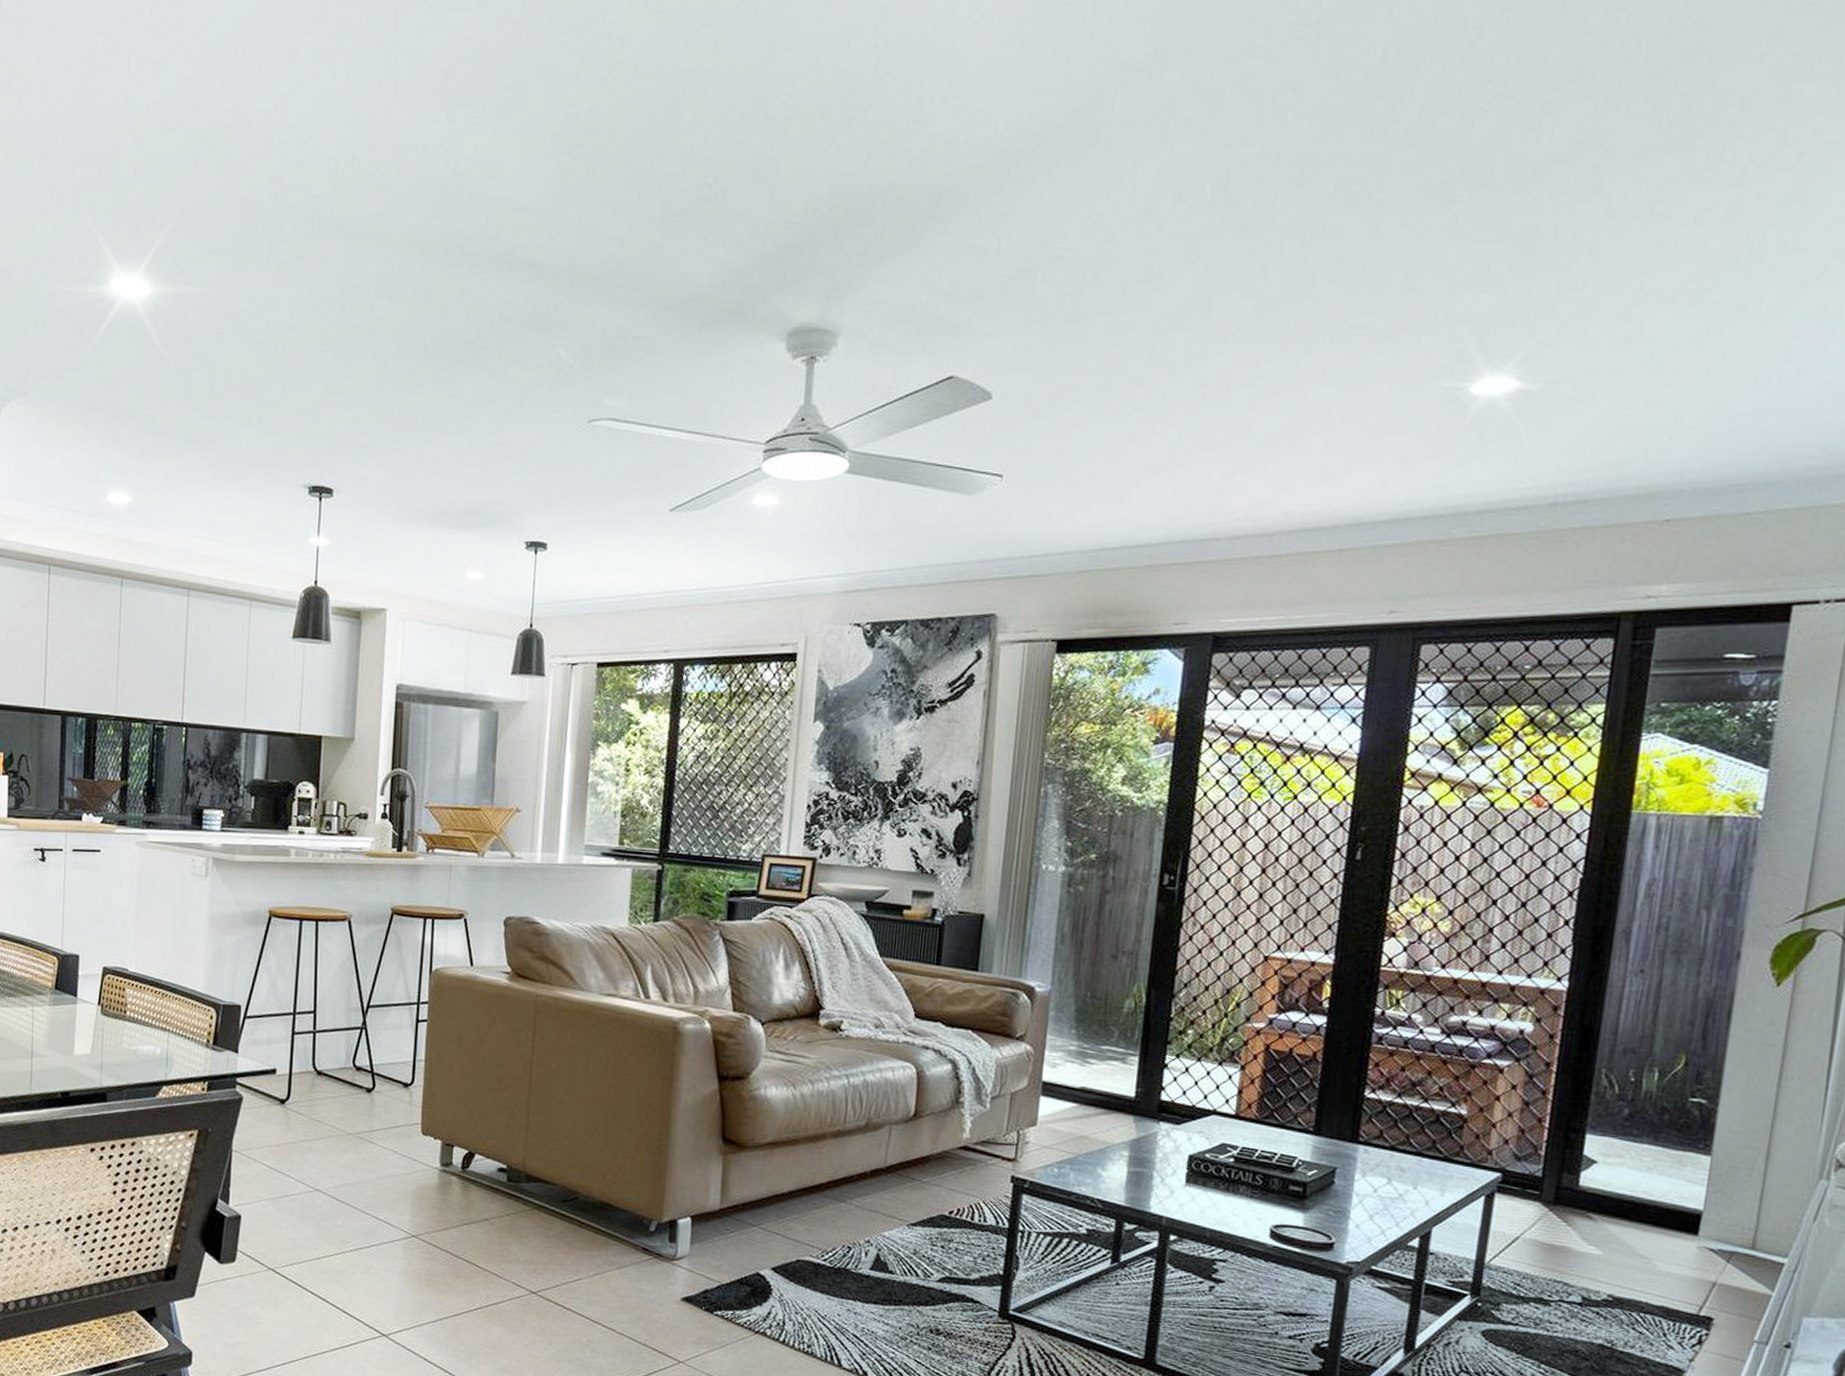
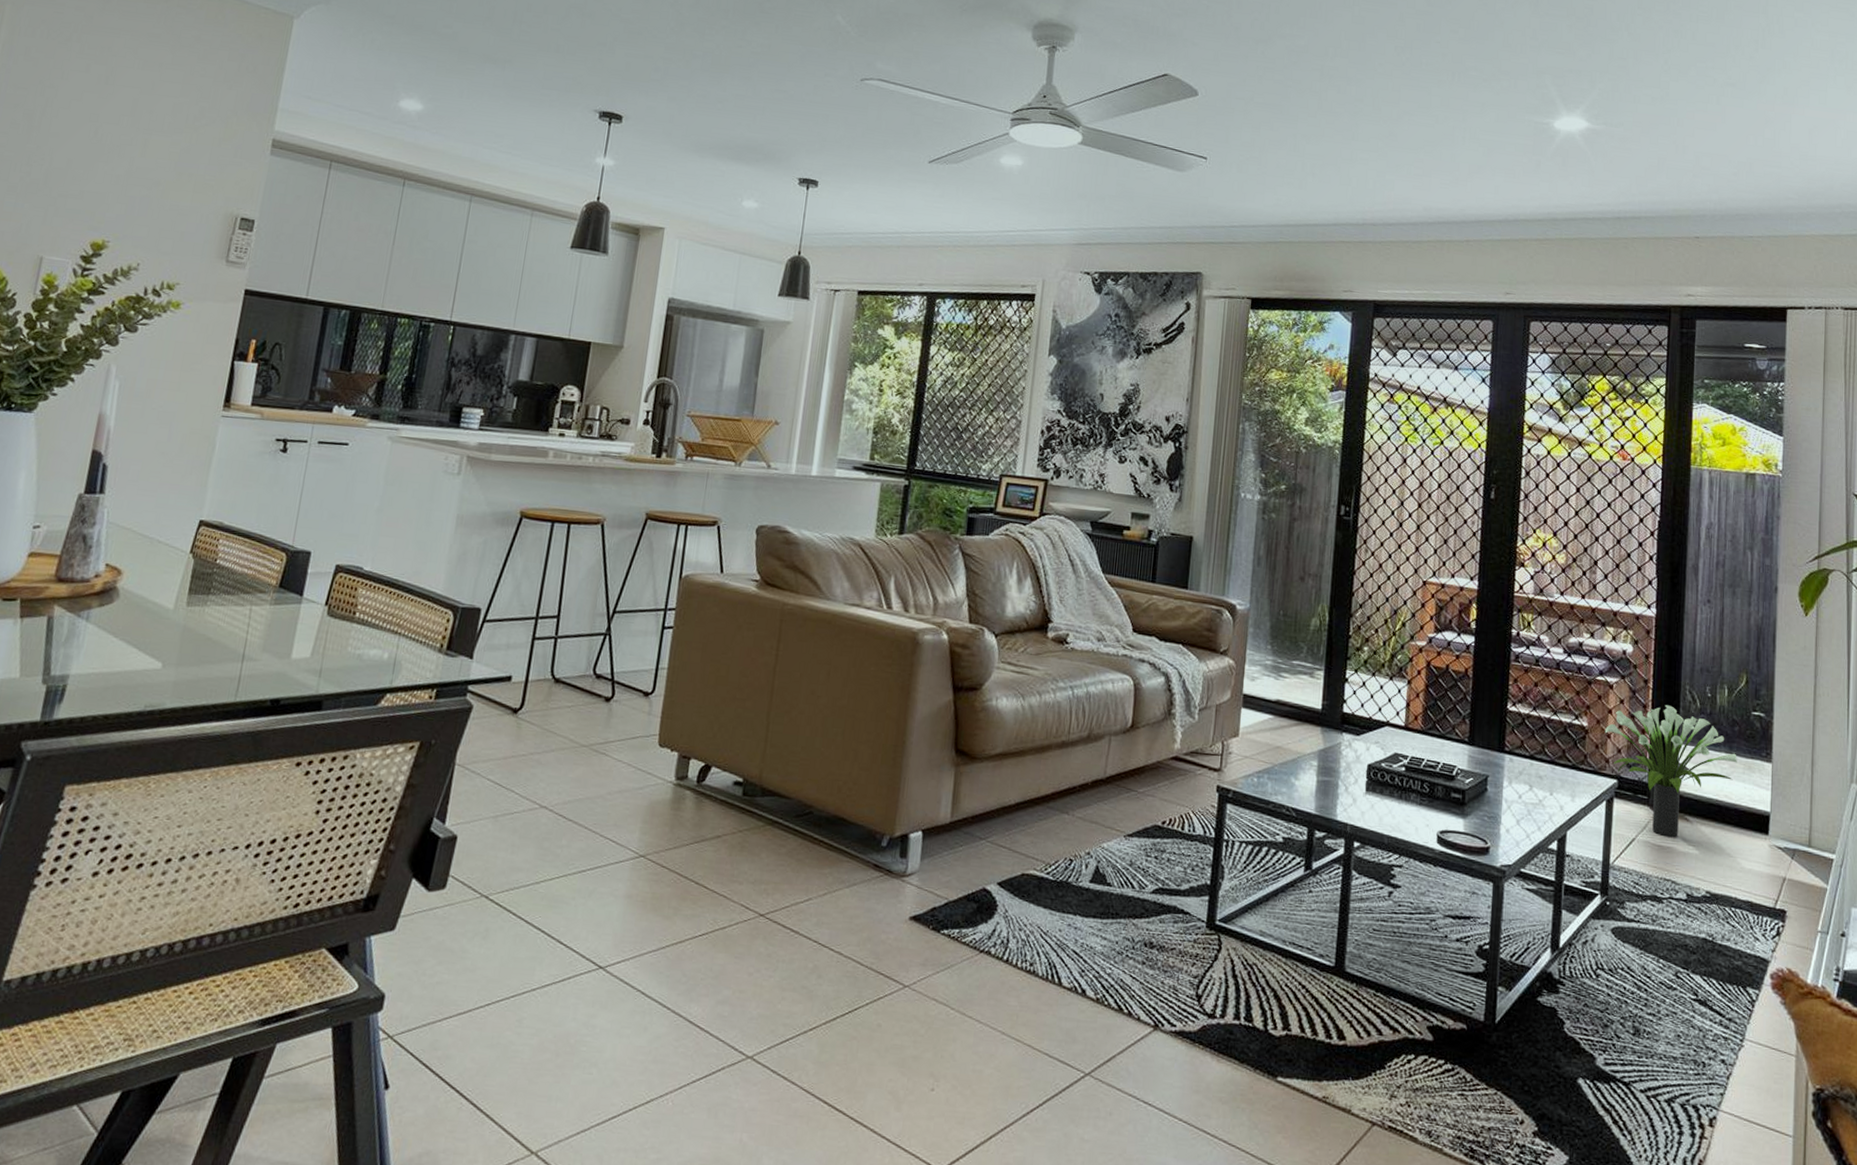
potted plant: none [1488,1091,1664,1237] -> present [1604,705,1737,838]

